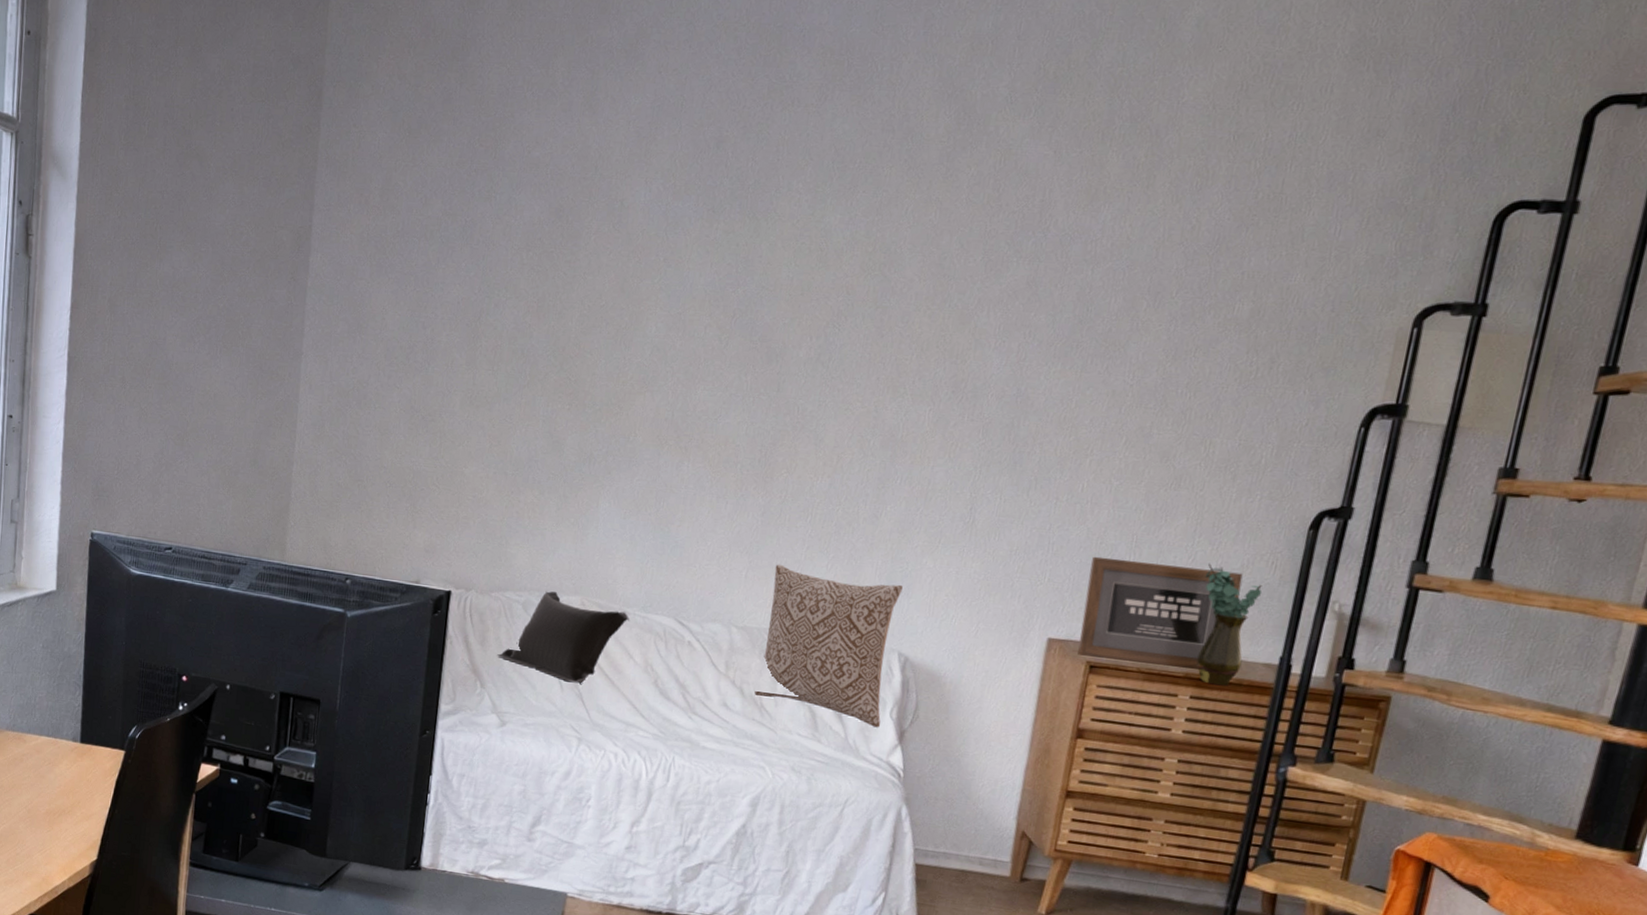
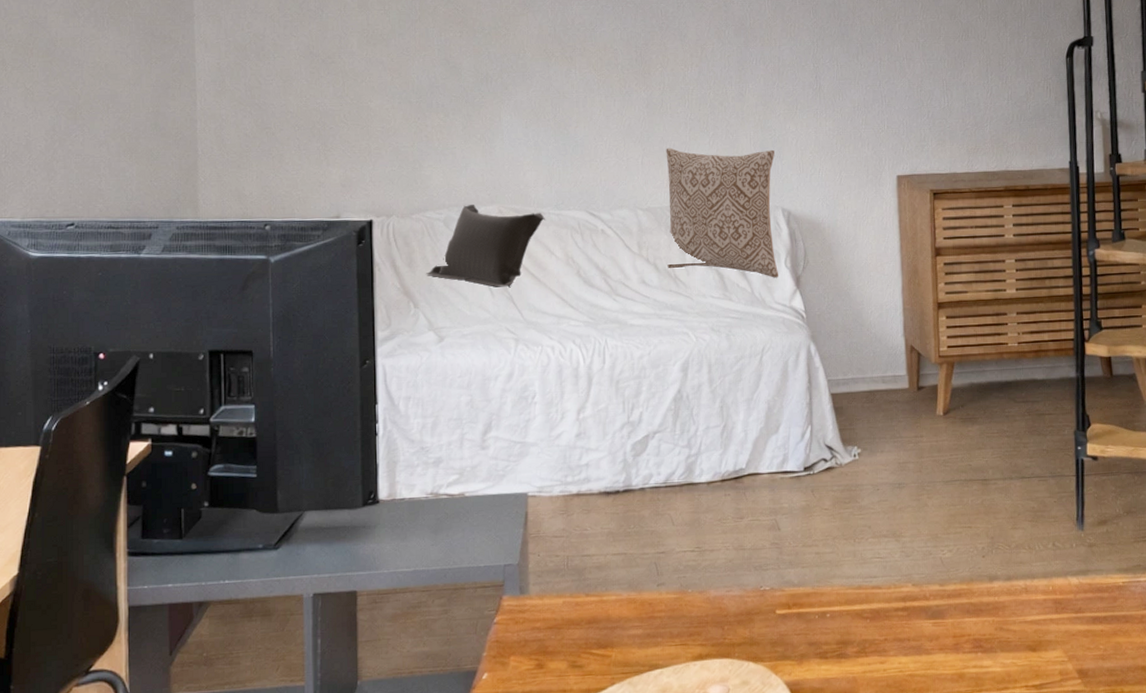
picture frame: present [1078,556,1243,671] -> none [917,99,1030,186]
vase: present [1196,563,1262,686] -> none [1002,94,1045,192]

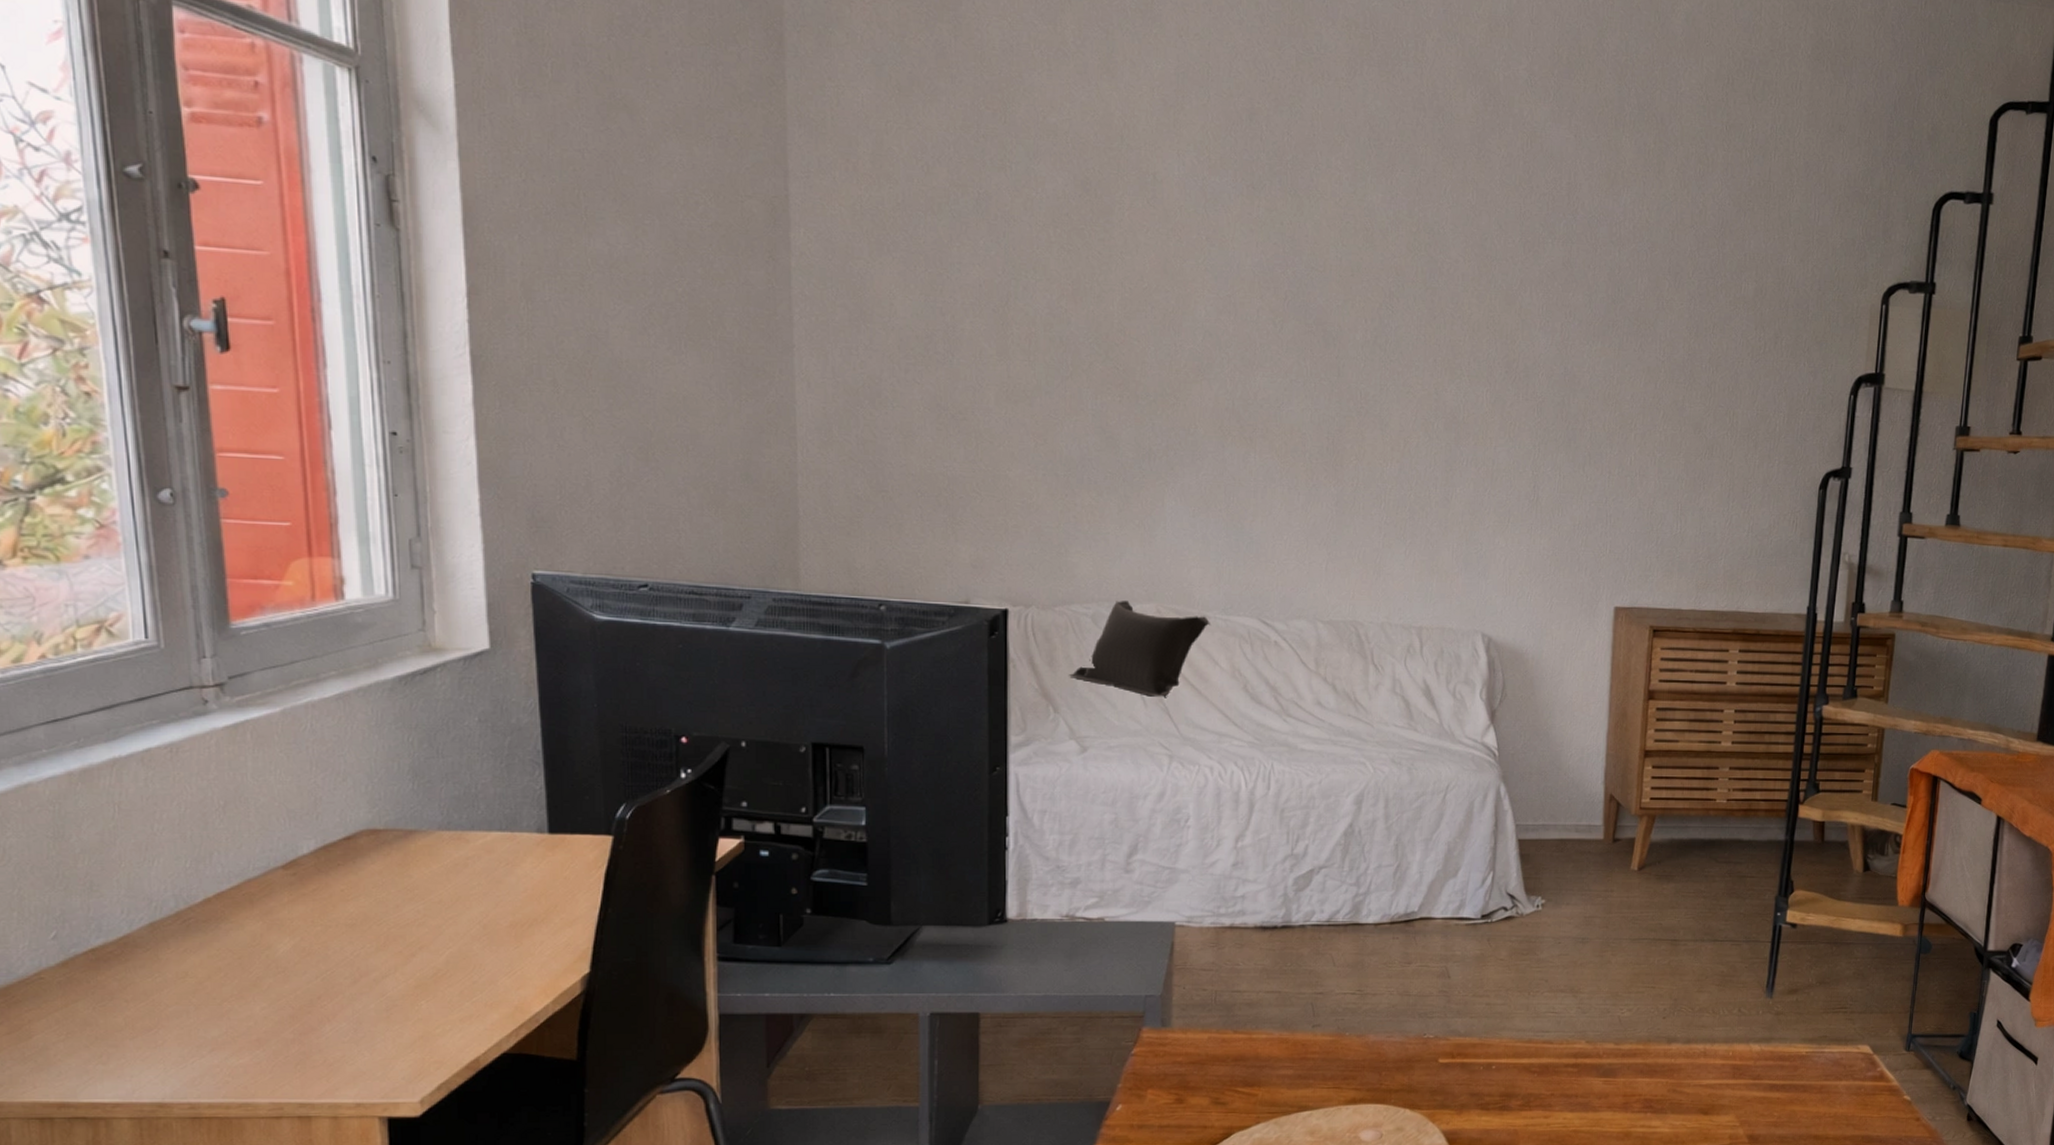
pillow: present [666,147,778,278] -> none [1347,554,1480,710]

